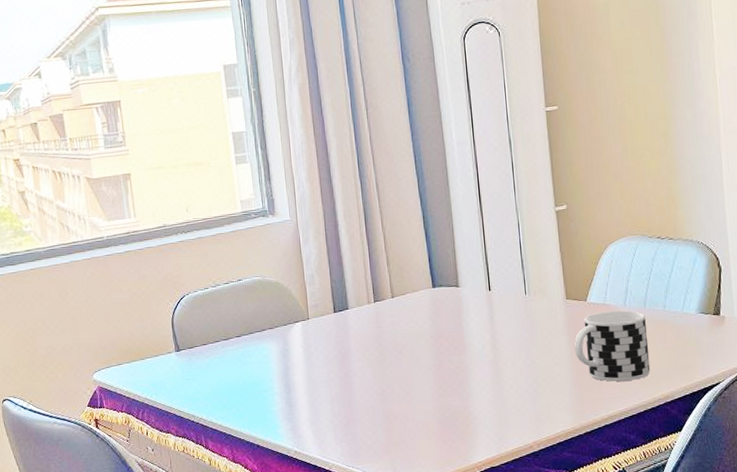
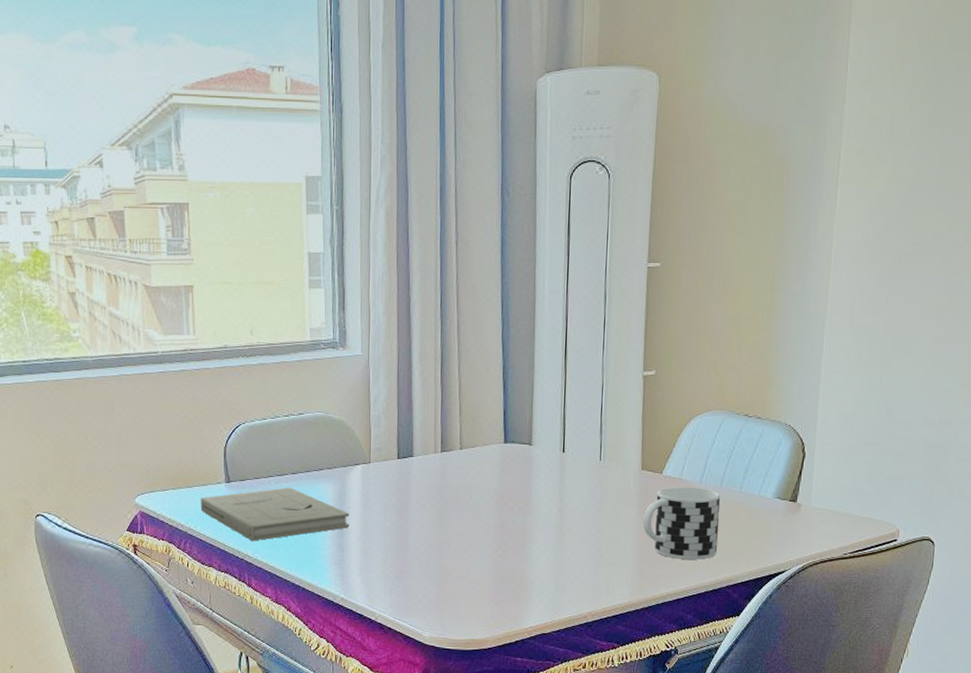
book: none [154,350,296,405] -> present [201,487,350,541]

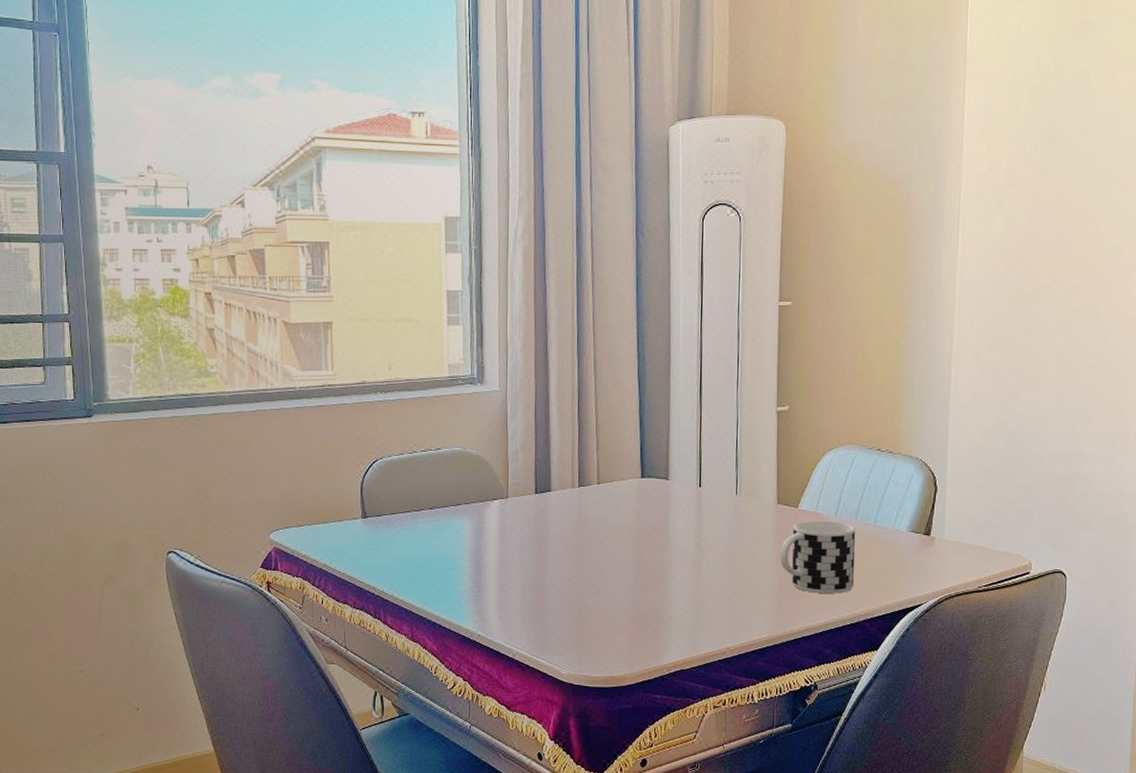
book: present [201,487,350,541] -> none [336,523,487,578]

